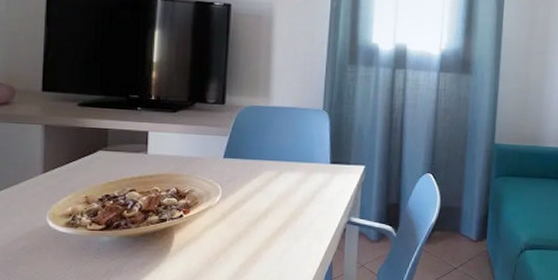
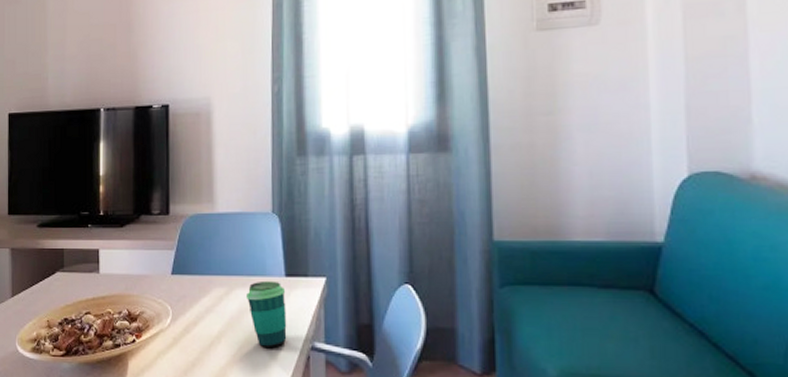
cup: none [294,166,330,222] -> present [247,280,287,348]

